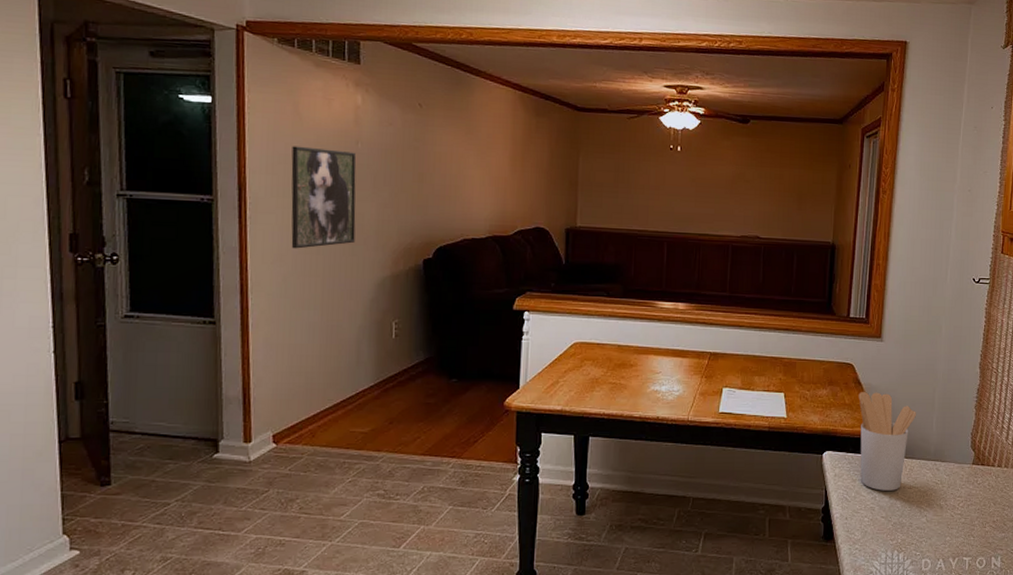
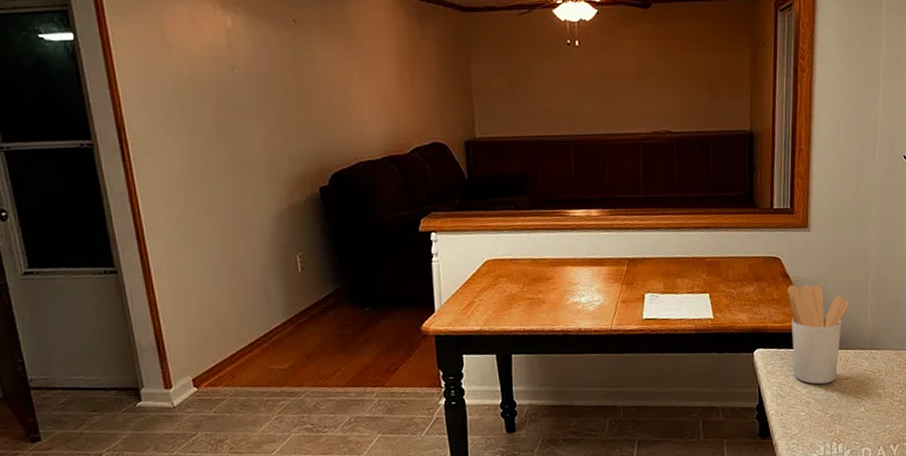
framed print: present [291,146,357,249] -> none [166,78,246,188]

